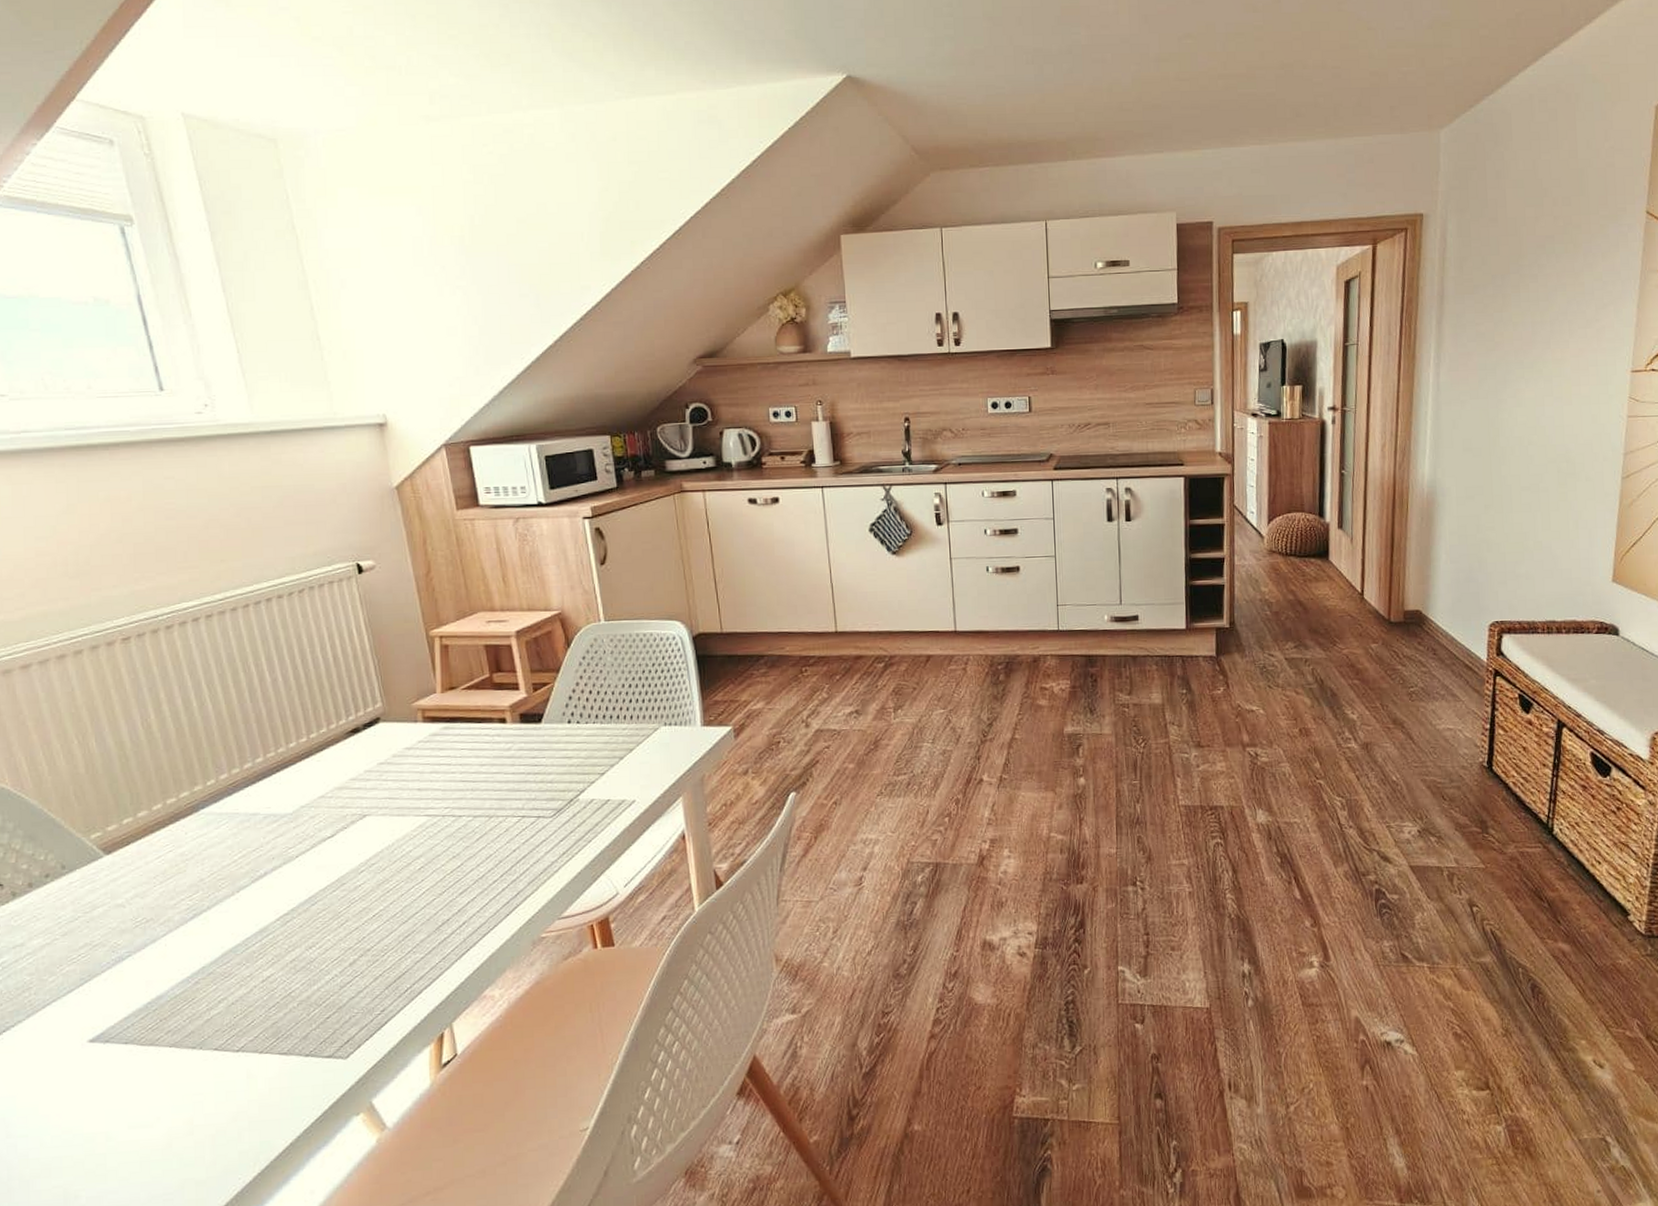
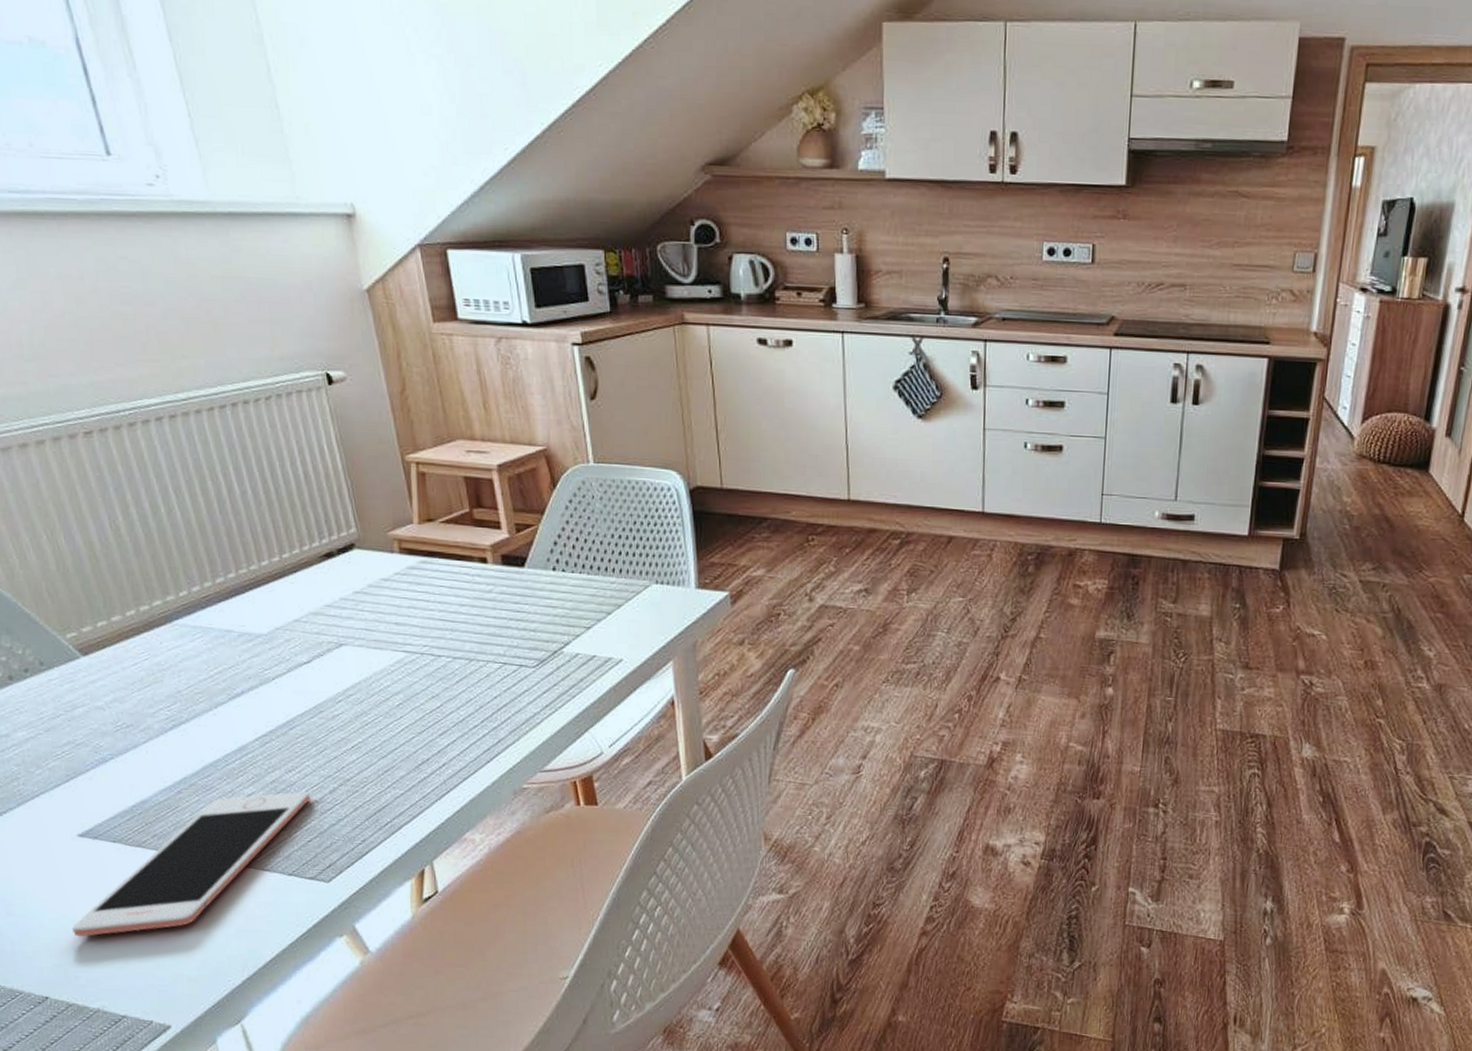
cell phone: none [76,967,330,1152] -> present [72,792,310,937]

